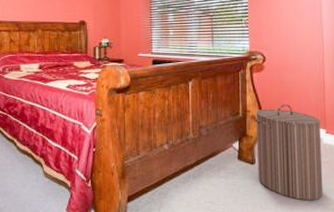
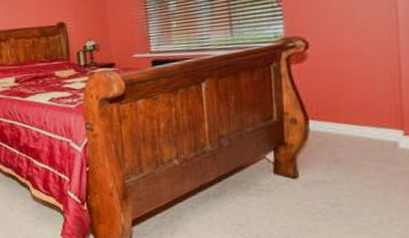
laundry hamper: present [254,104,323,201] -> none [295,100,401,222]

